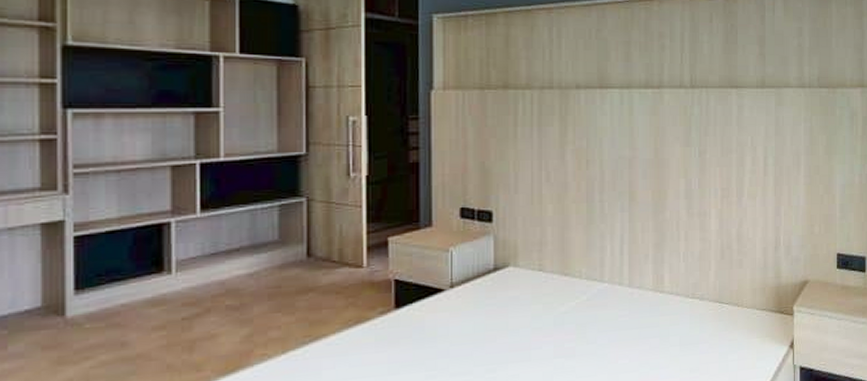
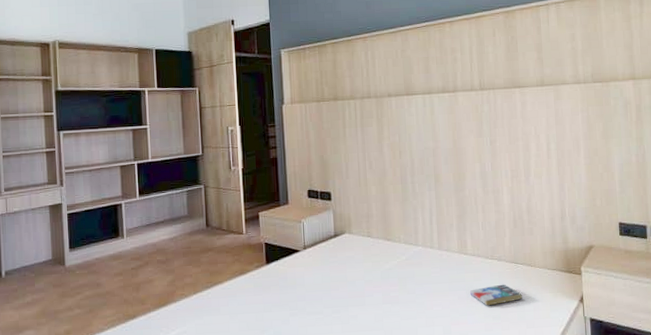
book: none [664,328,726,356] -> present [470,284,522,306]

